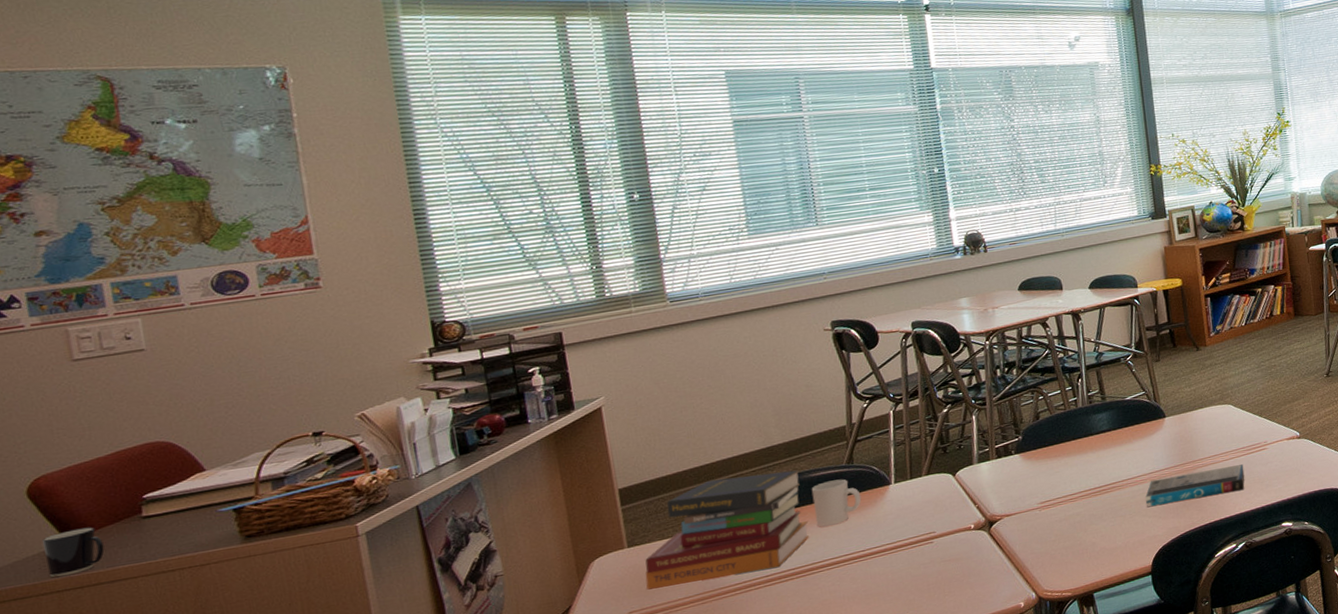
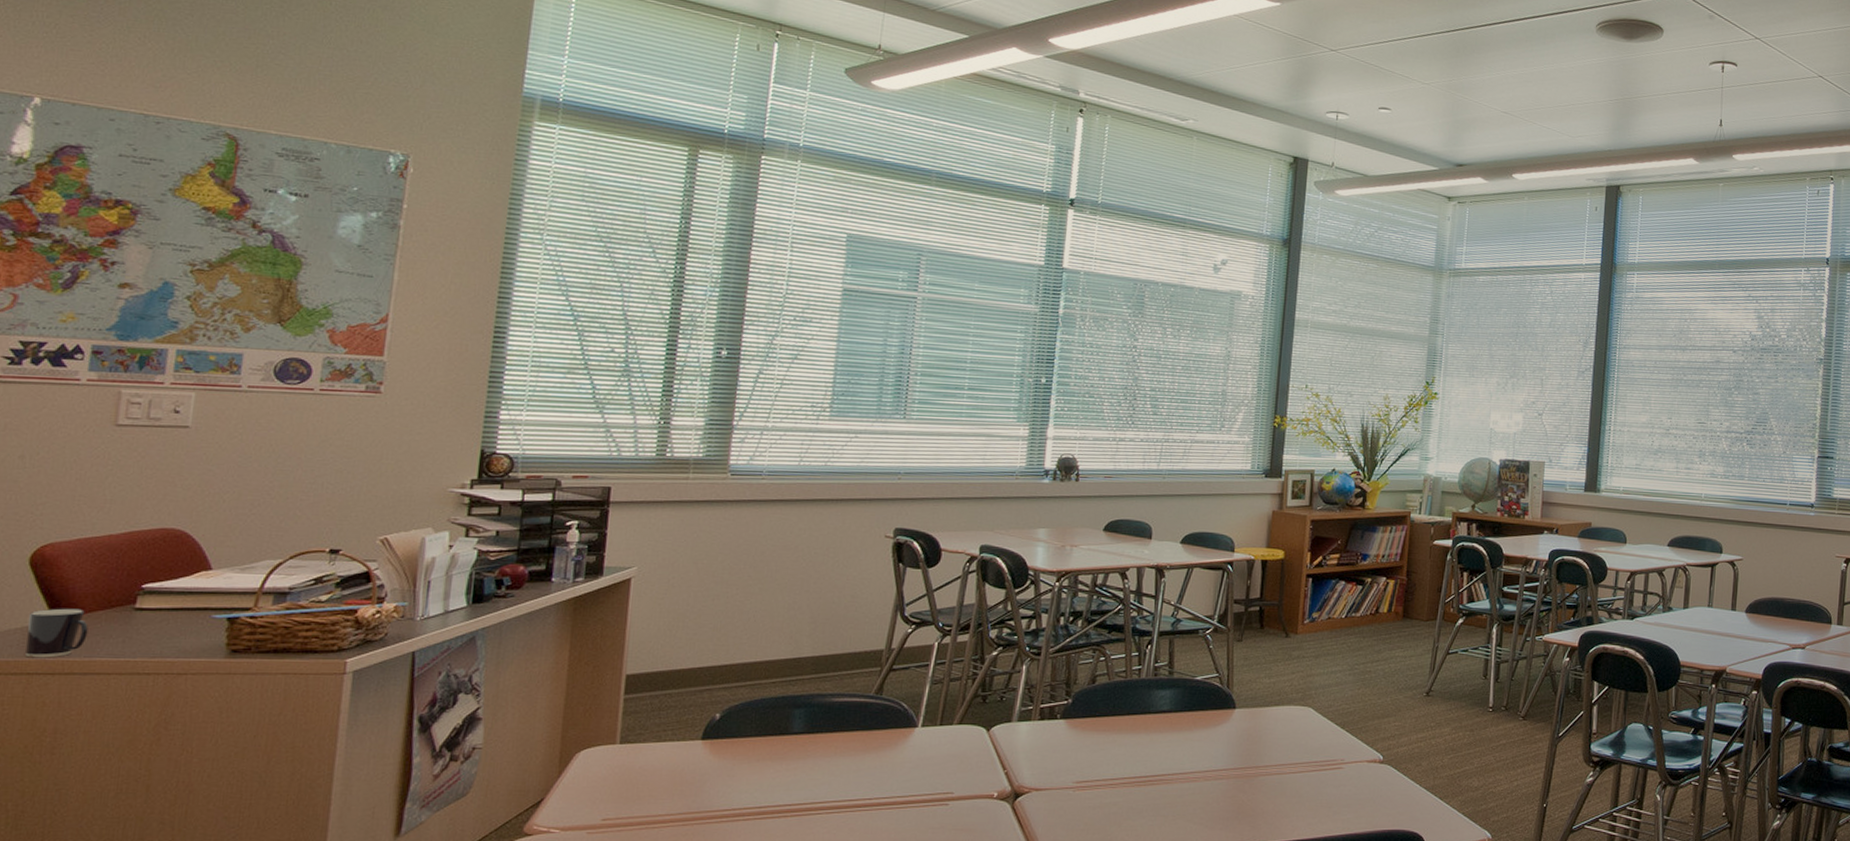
books: present [645,469,809,590] -> none [628,683,822,799]
mug: present [811,479,862,528] -> none [826,710,882,764]
book: present [1145,464,1245,508] -> none [1193,780,1313,812]

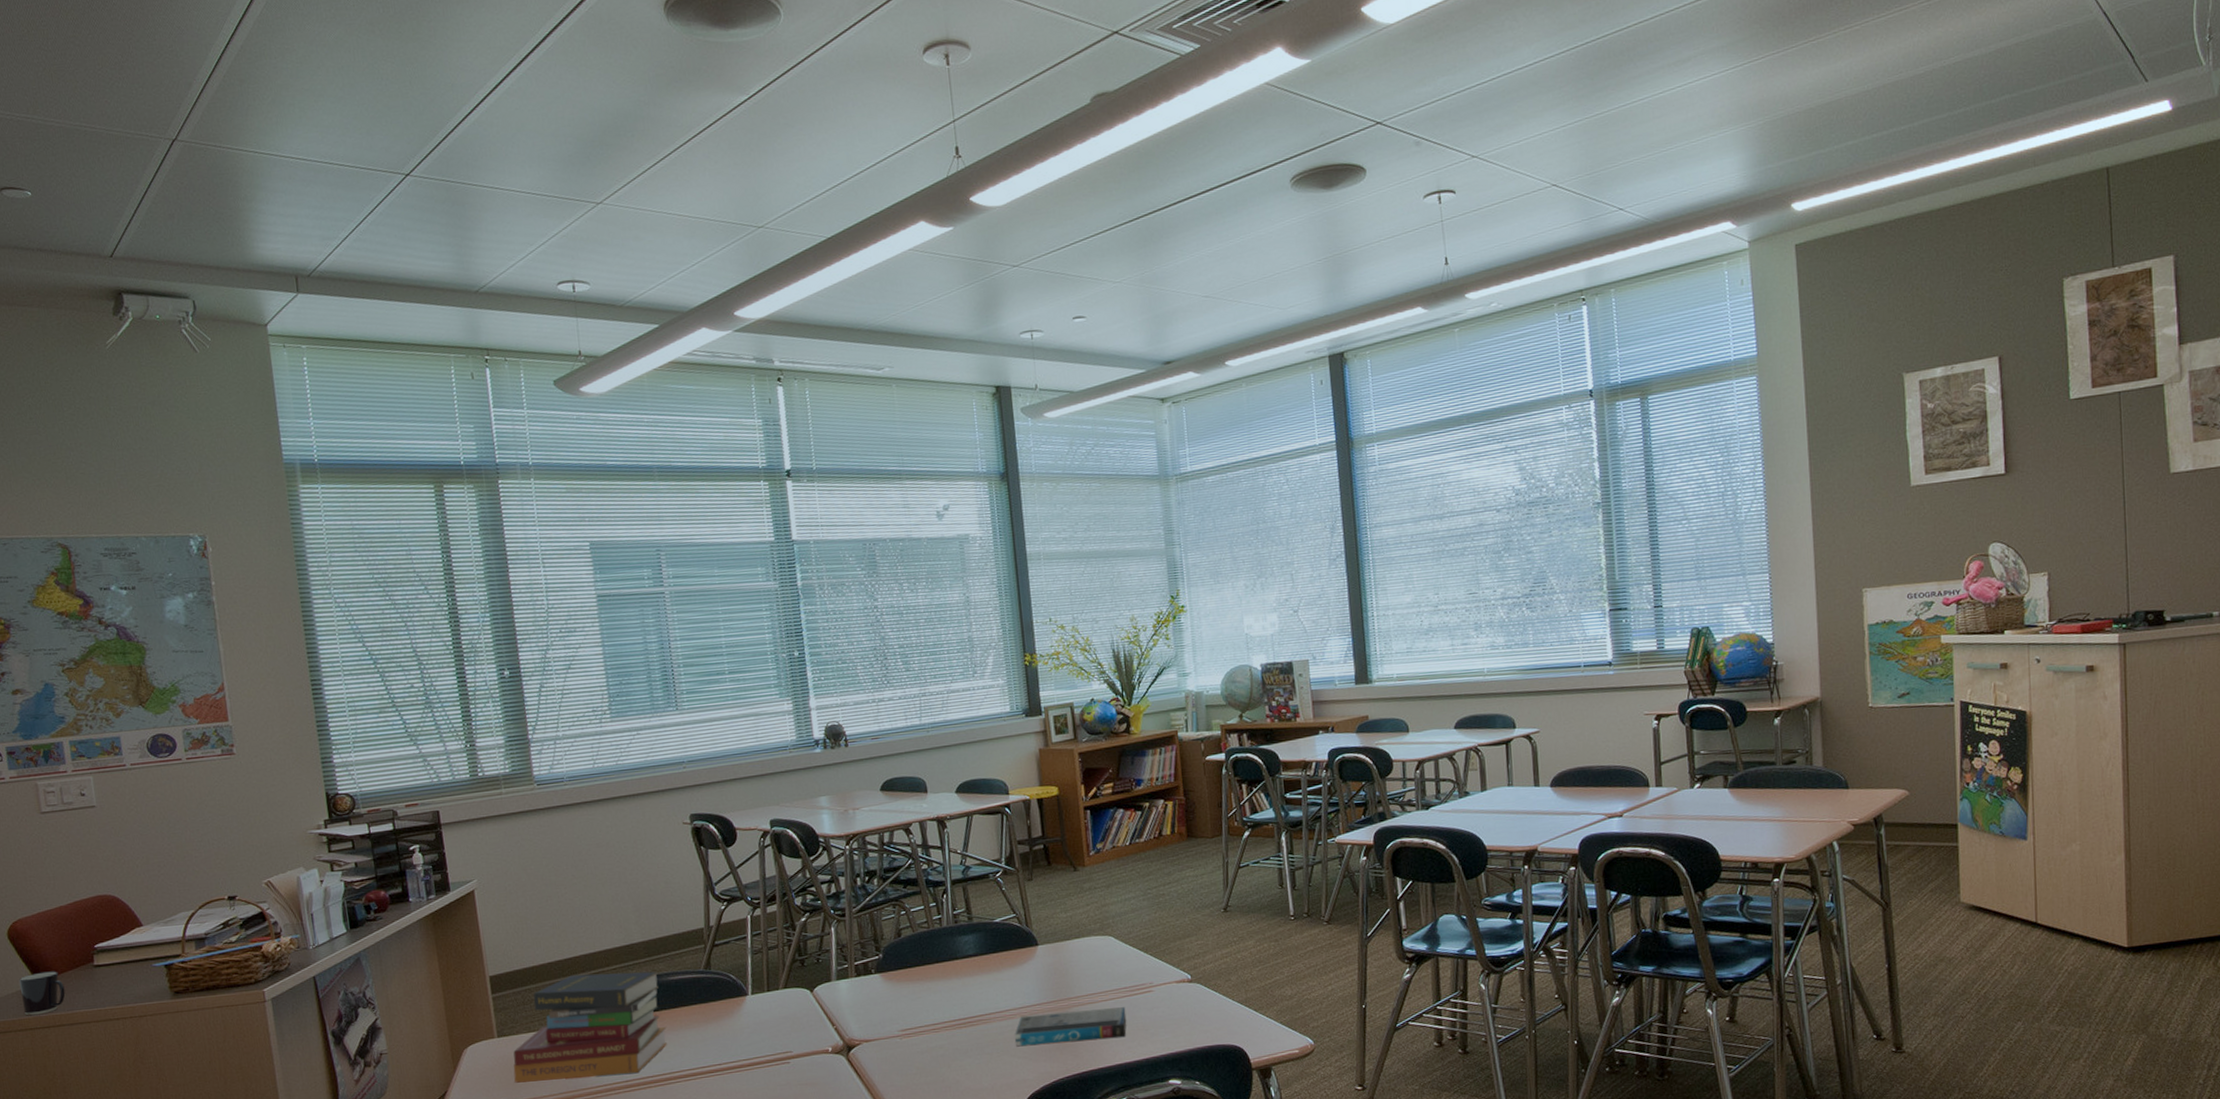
books: none [628,683,822,799] -> present [513,971,667,1083]
book: none [1193,780,1313,812] -> present [1014,1007,1127,1047]

